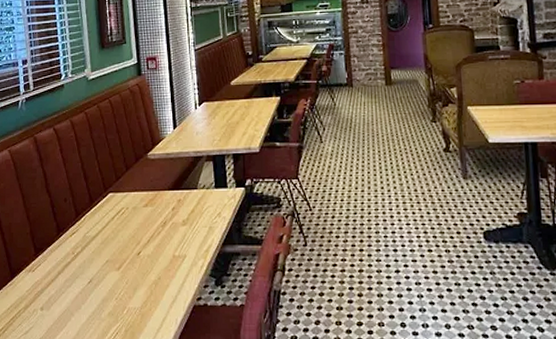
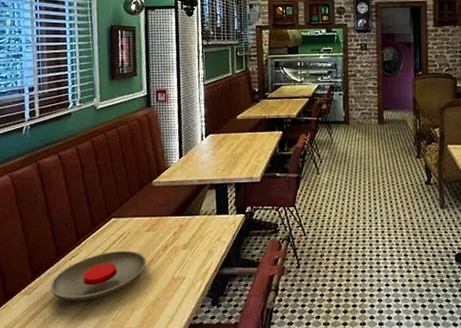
plate: none [53,226,146,279] -> present [50,250,147,301]

